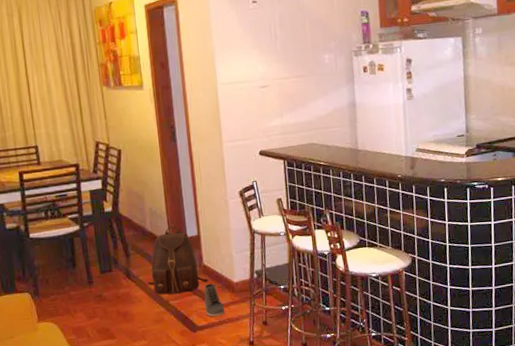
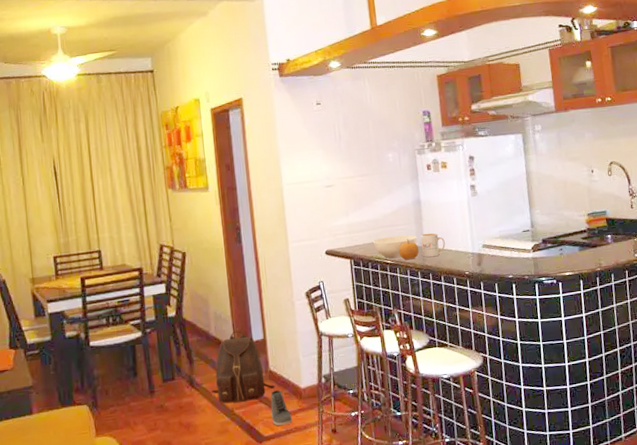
bowl: none [306,137,352,160] -> present [373,235,418,258]
fruit: none [332,141,353,162] -> present [398,239,420,260]
mug: none [354,135,379,160] -> present [421,233,445,258]

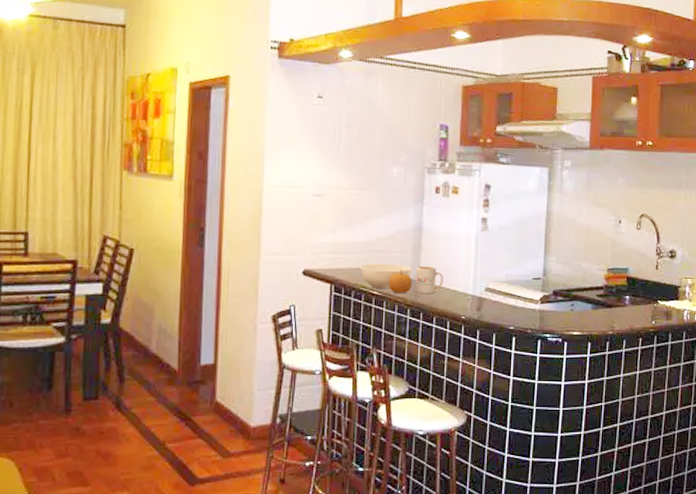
backpack: present [211,330,275,404] -> none [142,350,220,435]
sneaker: present [270,390,293,427] -> none [210,426,235,469]

